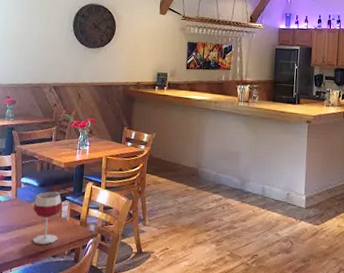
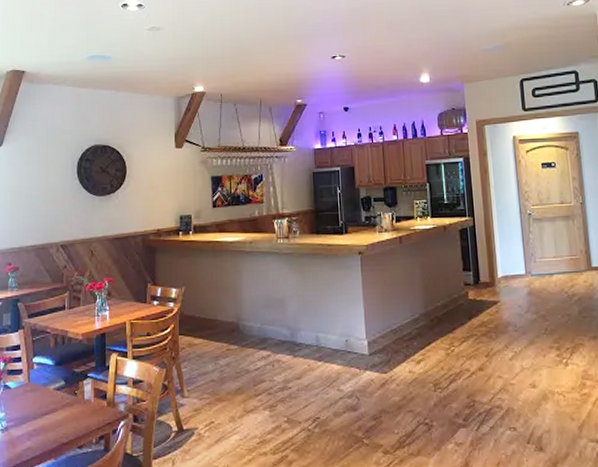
wineglass: present [32,191,62,245] -> none [50,369,83,435]

